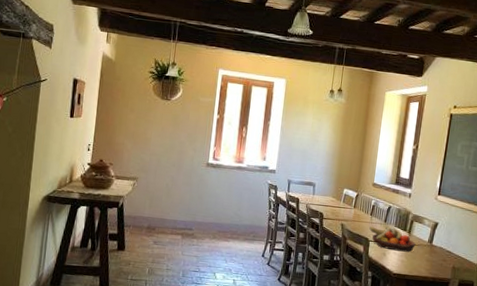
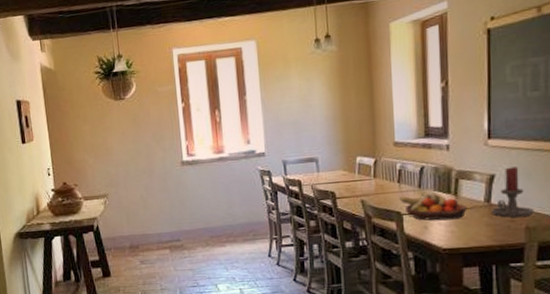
candle holder: none [431,219,460,259] -> present [490,166,534,218]

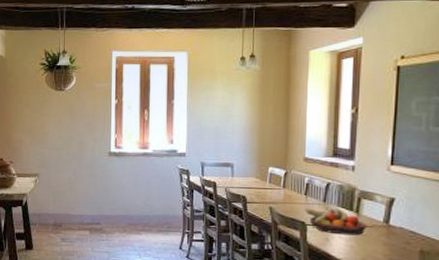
candle holder: present [490,166,534,218] -> none [388,193,429,240]

